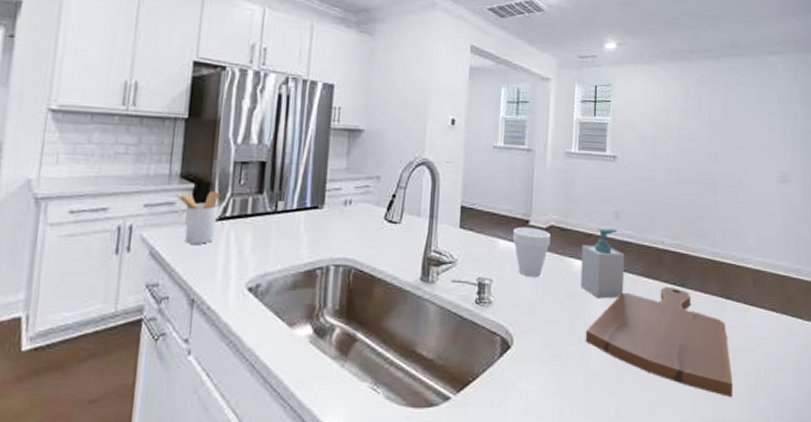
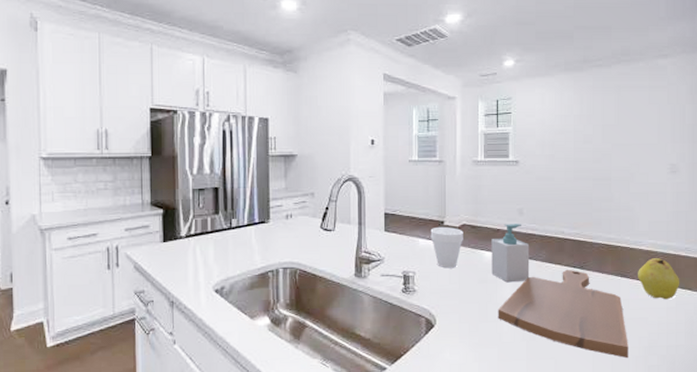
utensil holder: present [175,190,220,244] -> none [148,214,184,258]
fruit: none [744,279,791,329] -> present [638,258,680,300]

